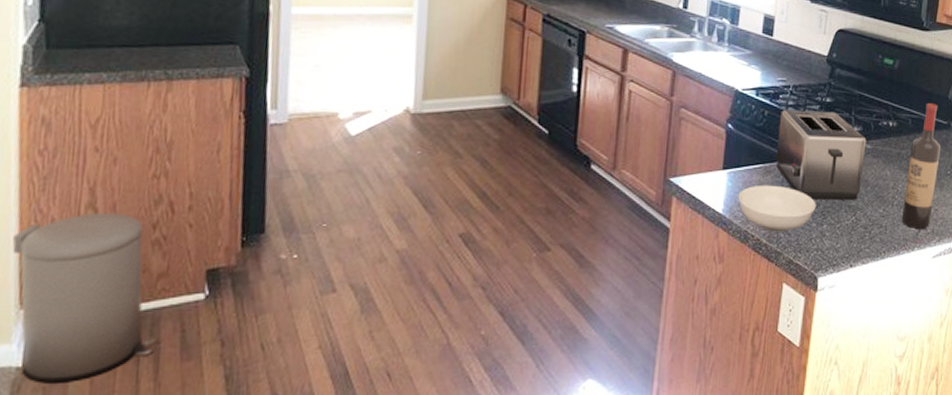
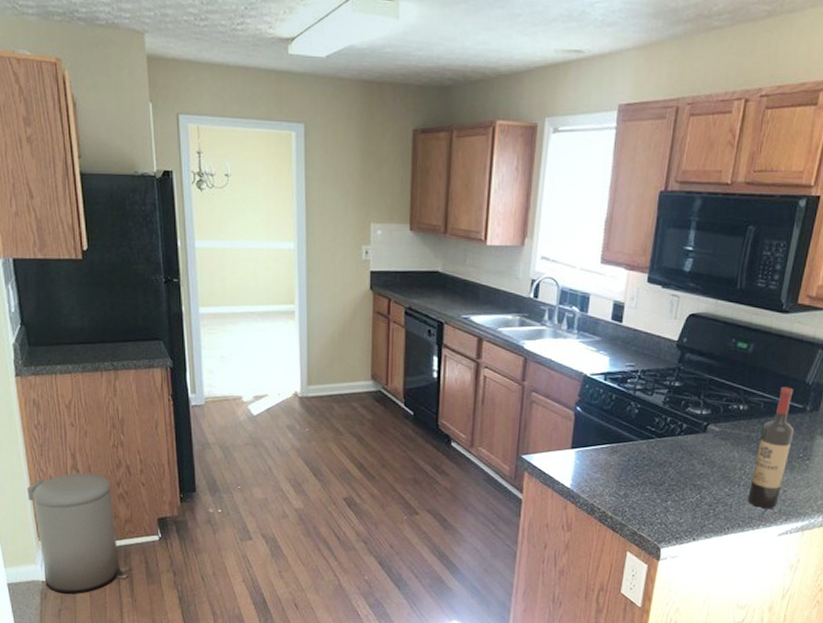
bowl: present [738,184,816,232] -> none [585,463,661,507]
toaster: present [776,110,867,200] -> none [622,393,715,480]

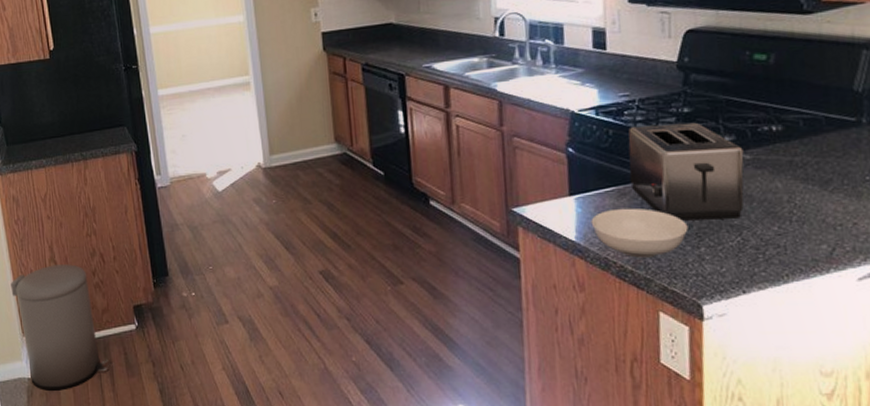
bowl: none [585,463,661,507] -> present [591,208,688,258]
toaster: none [622,393,715,480] -> present [628,122,745,221]
wine bottle: present [747,387,795,508] -> none [805,98,852,247]

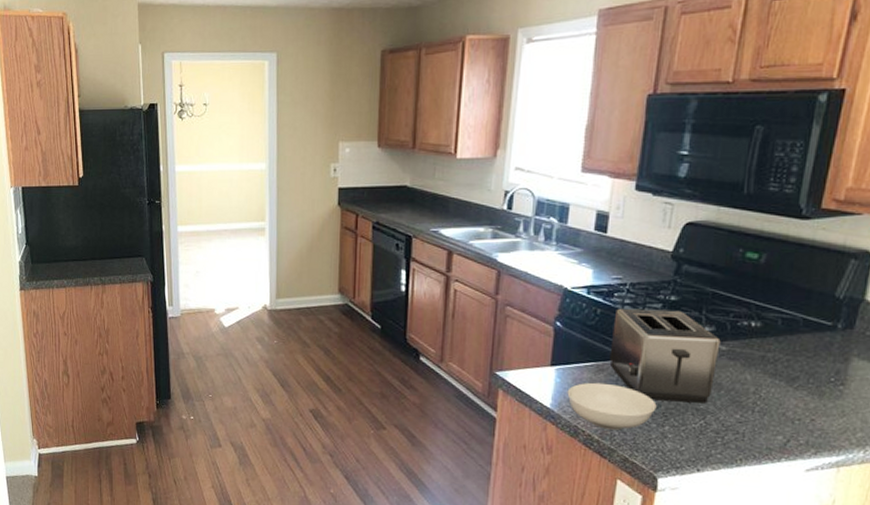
pedal bin: present [11,264,112,391] -> none [26,377,112,490]

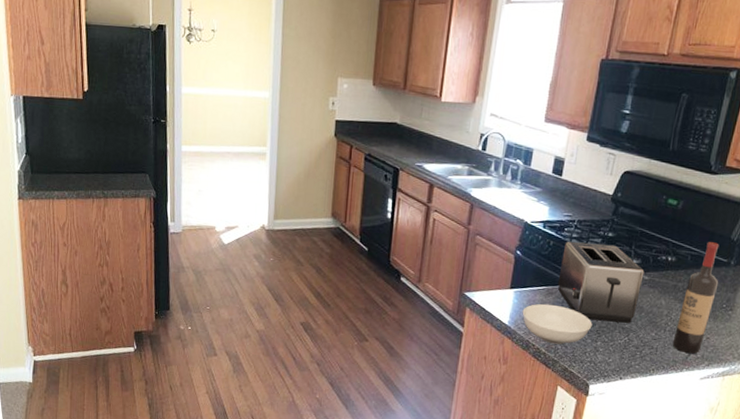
wine bottle: none [764,302,823,439] -> present [672,242,720,354]

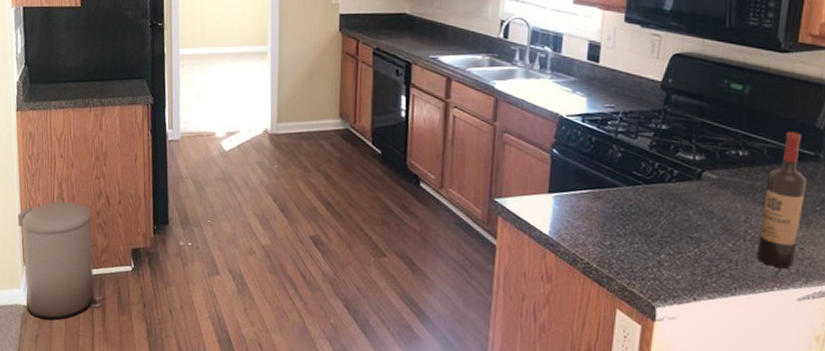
pedal bin: none [21,287,109,396] -> present [17,201,105,321]
bowl: present [522,303,592,345] -> none [565,210,652,259]
toaster: present [557,241,645,323] -> none [605,136,711,232]

